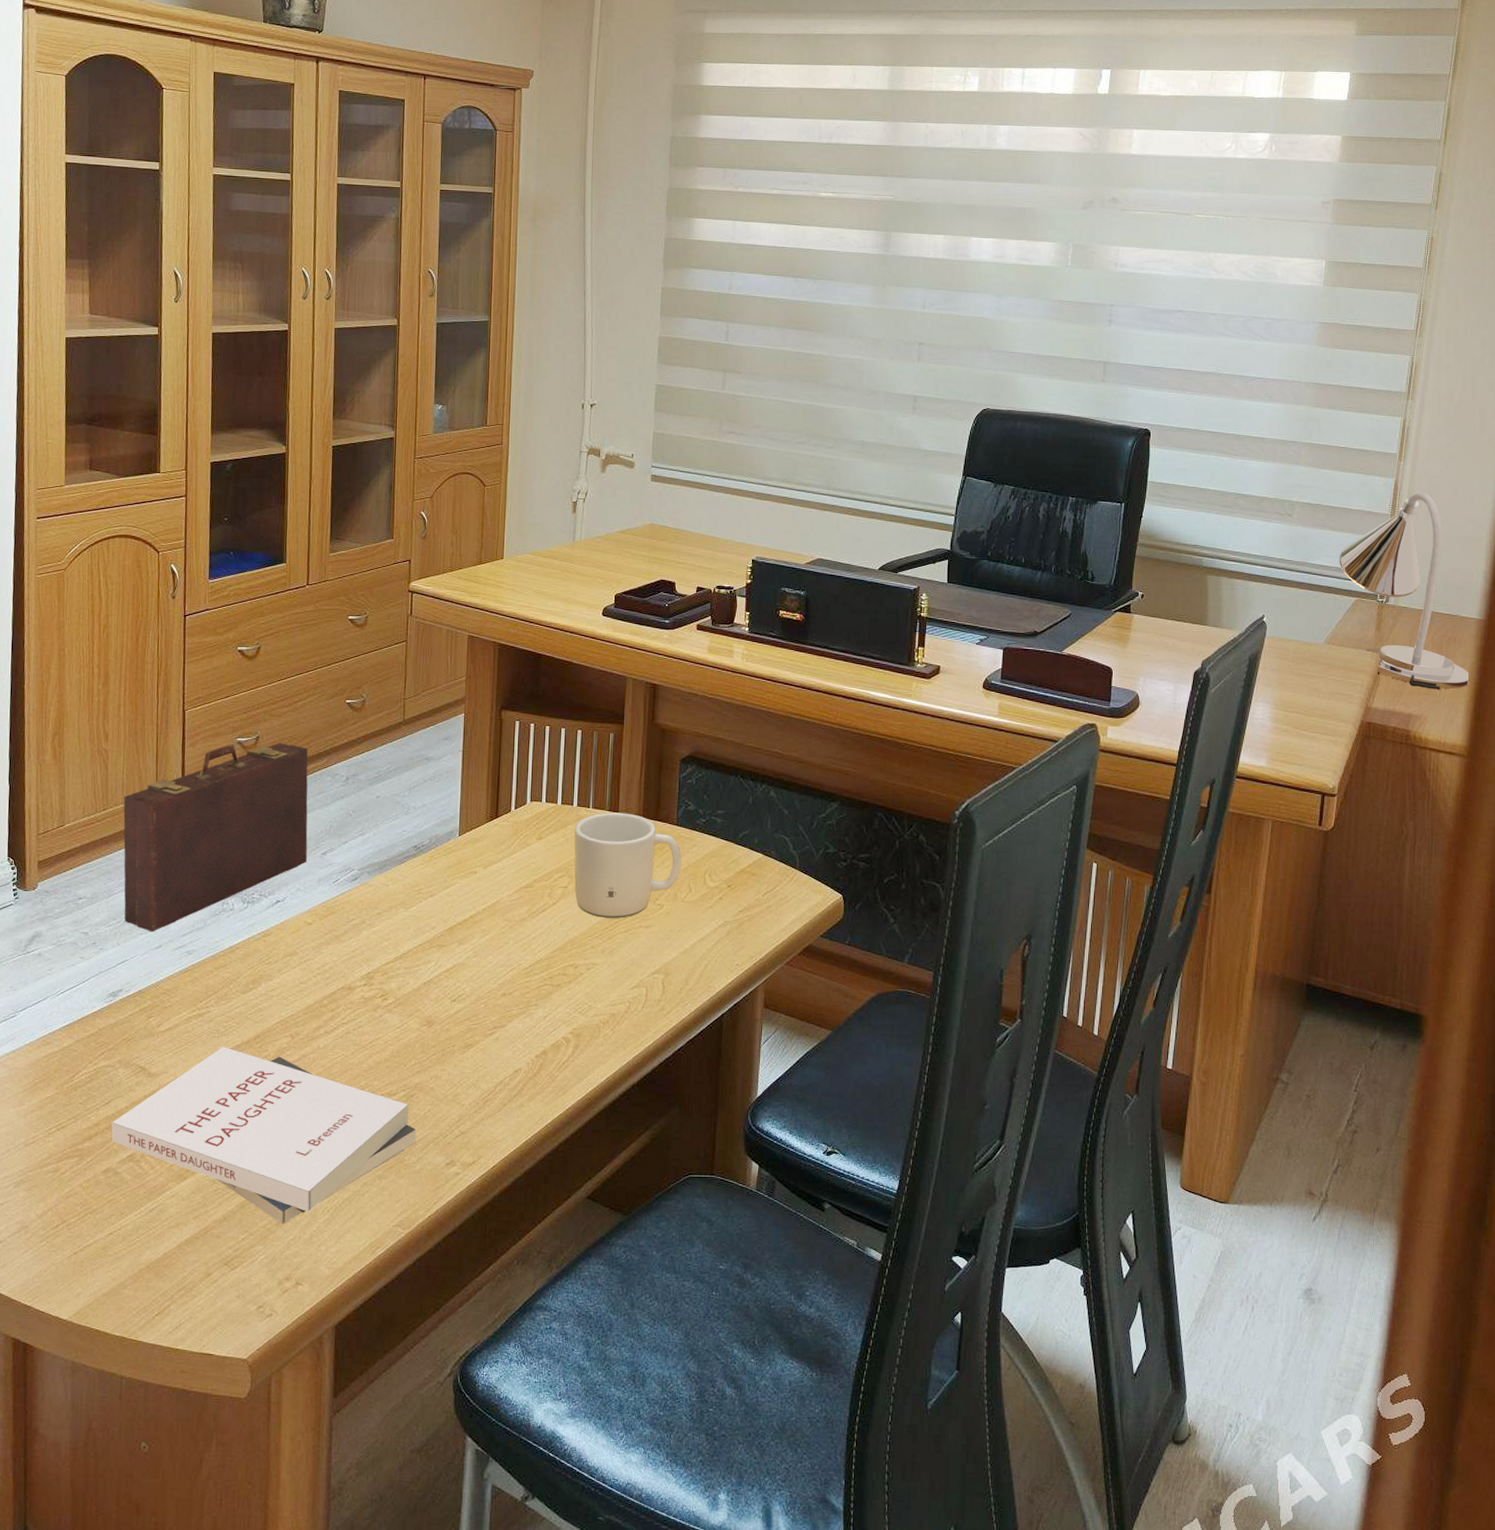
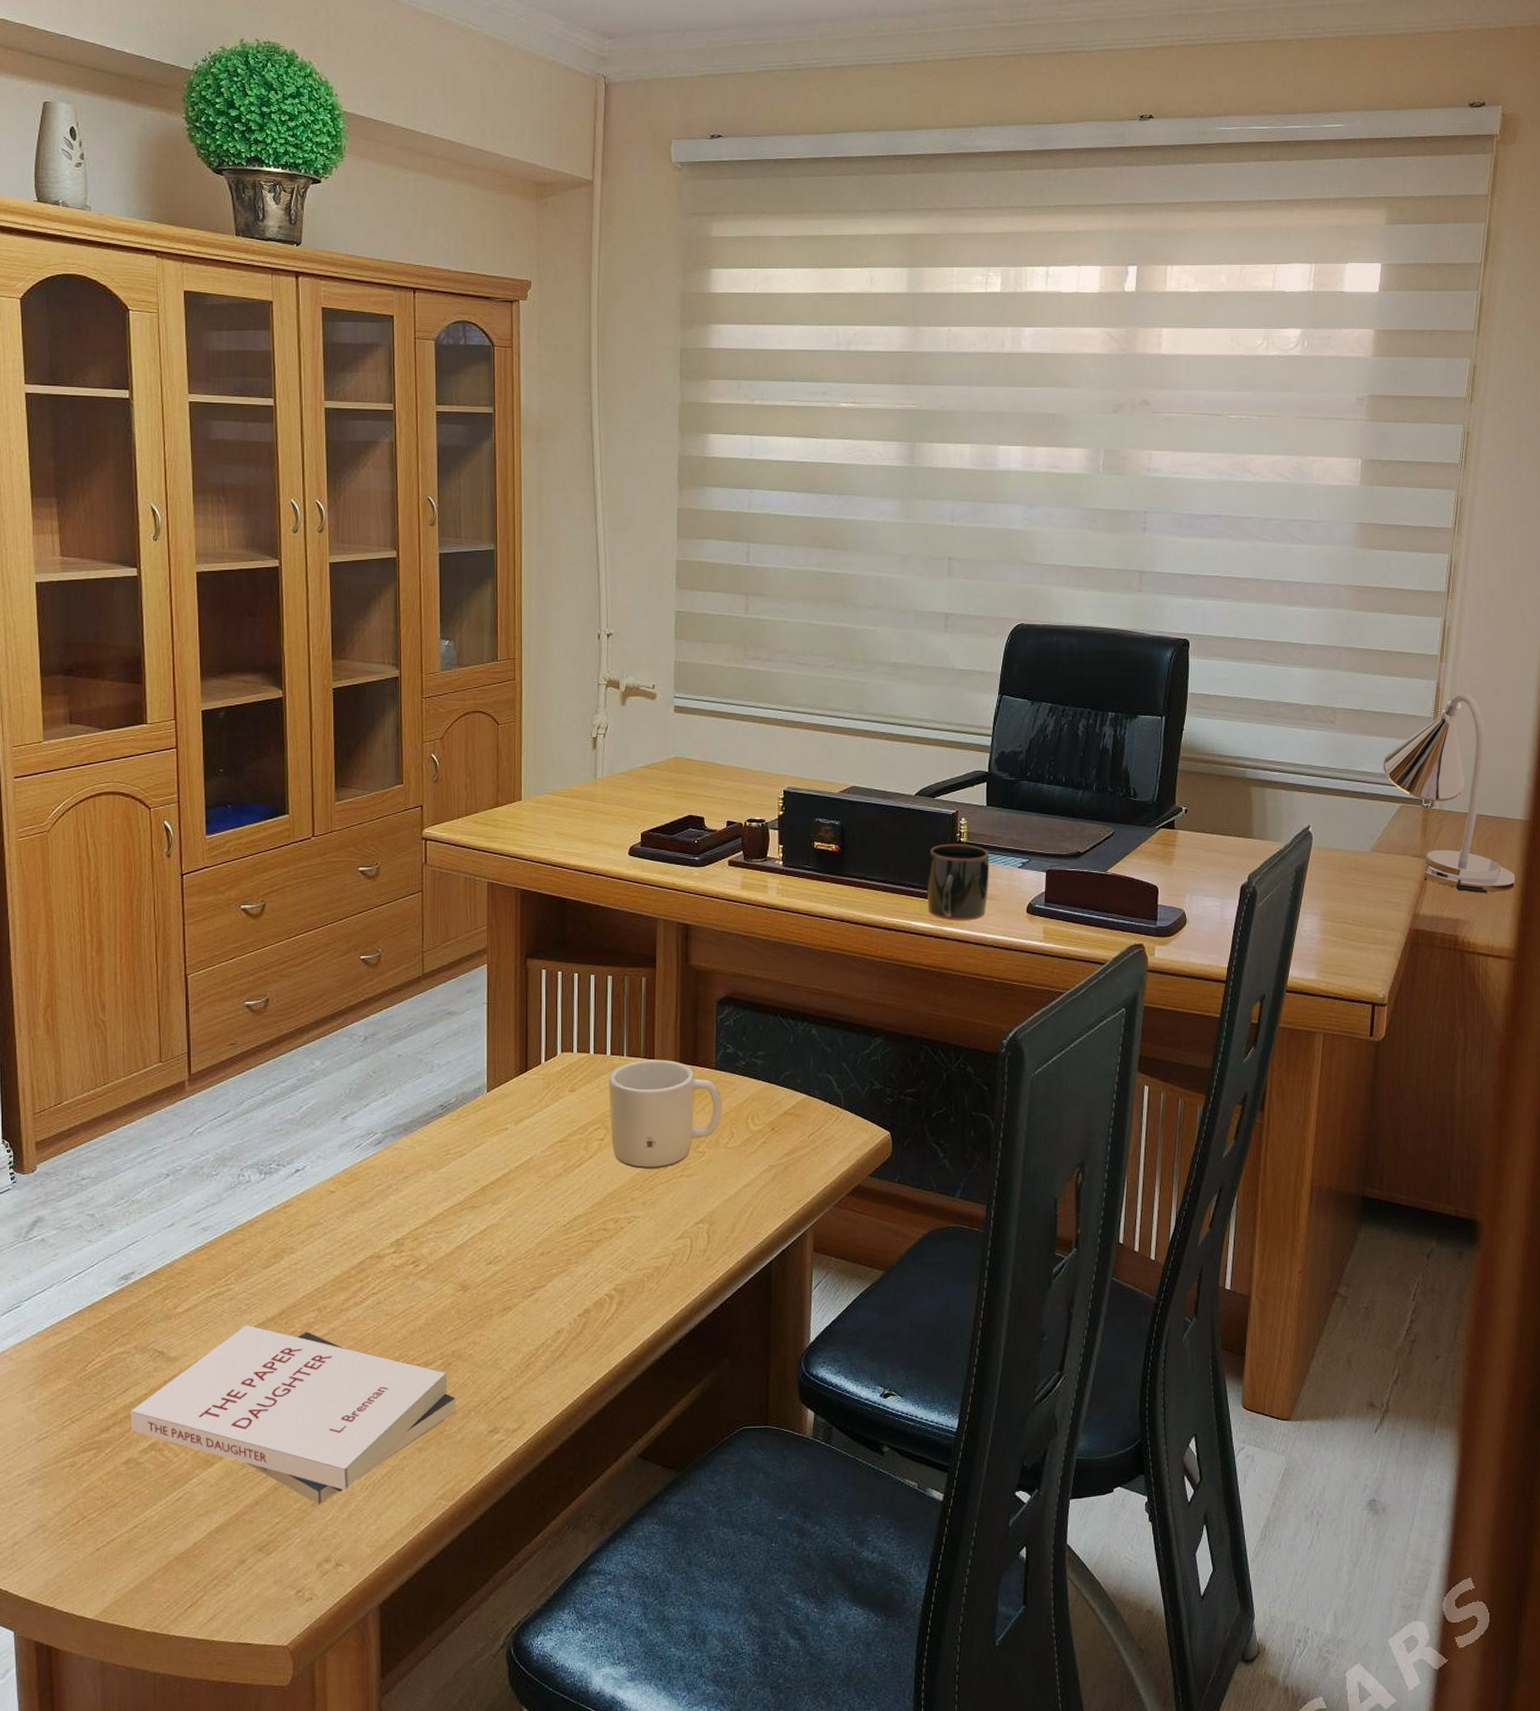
briefcase: present [123,742,309,932] -> none [125,1003,326,1210]
mug: none [886,618,948,693] -> present [926,844,990,921]

